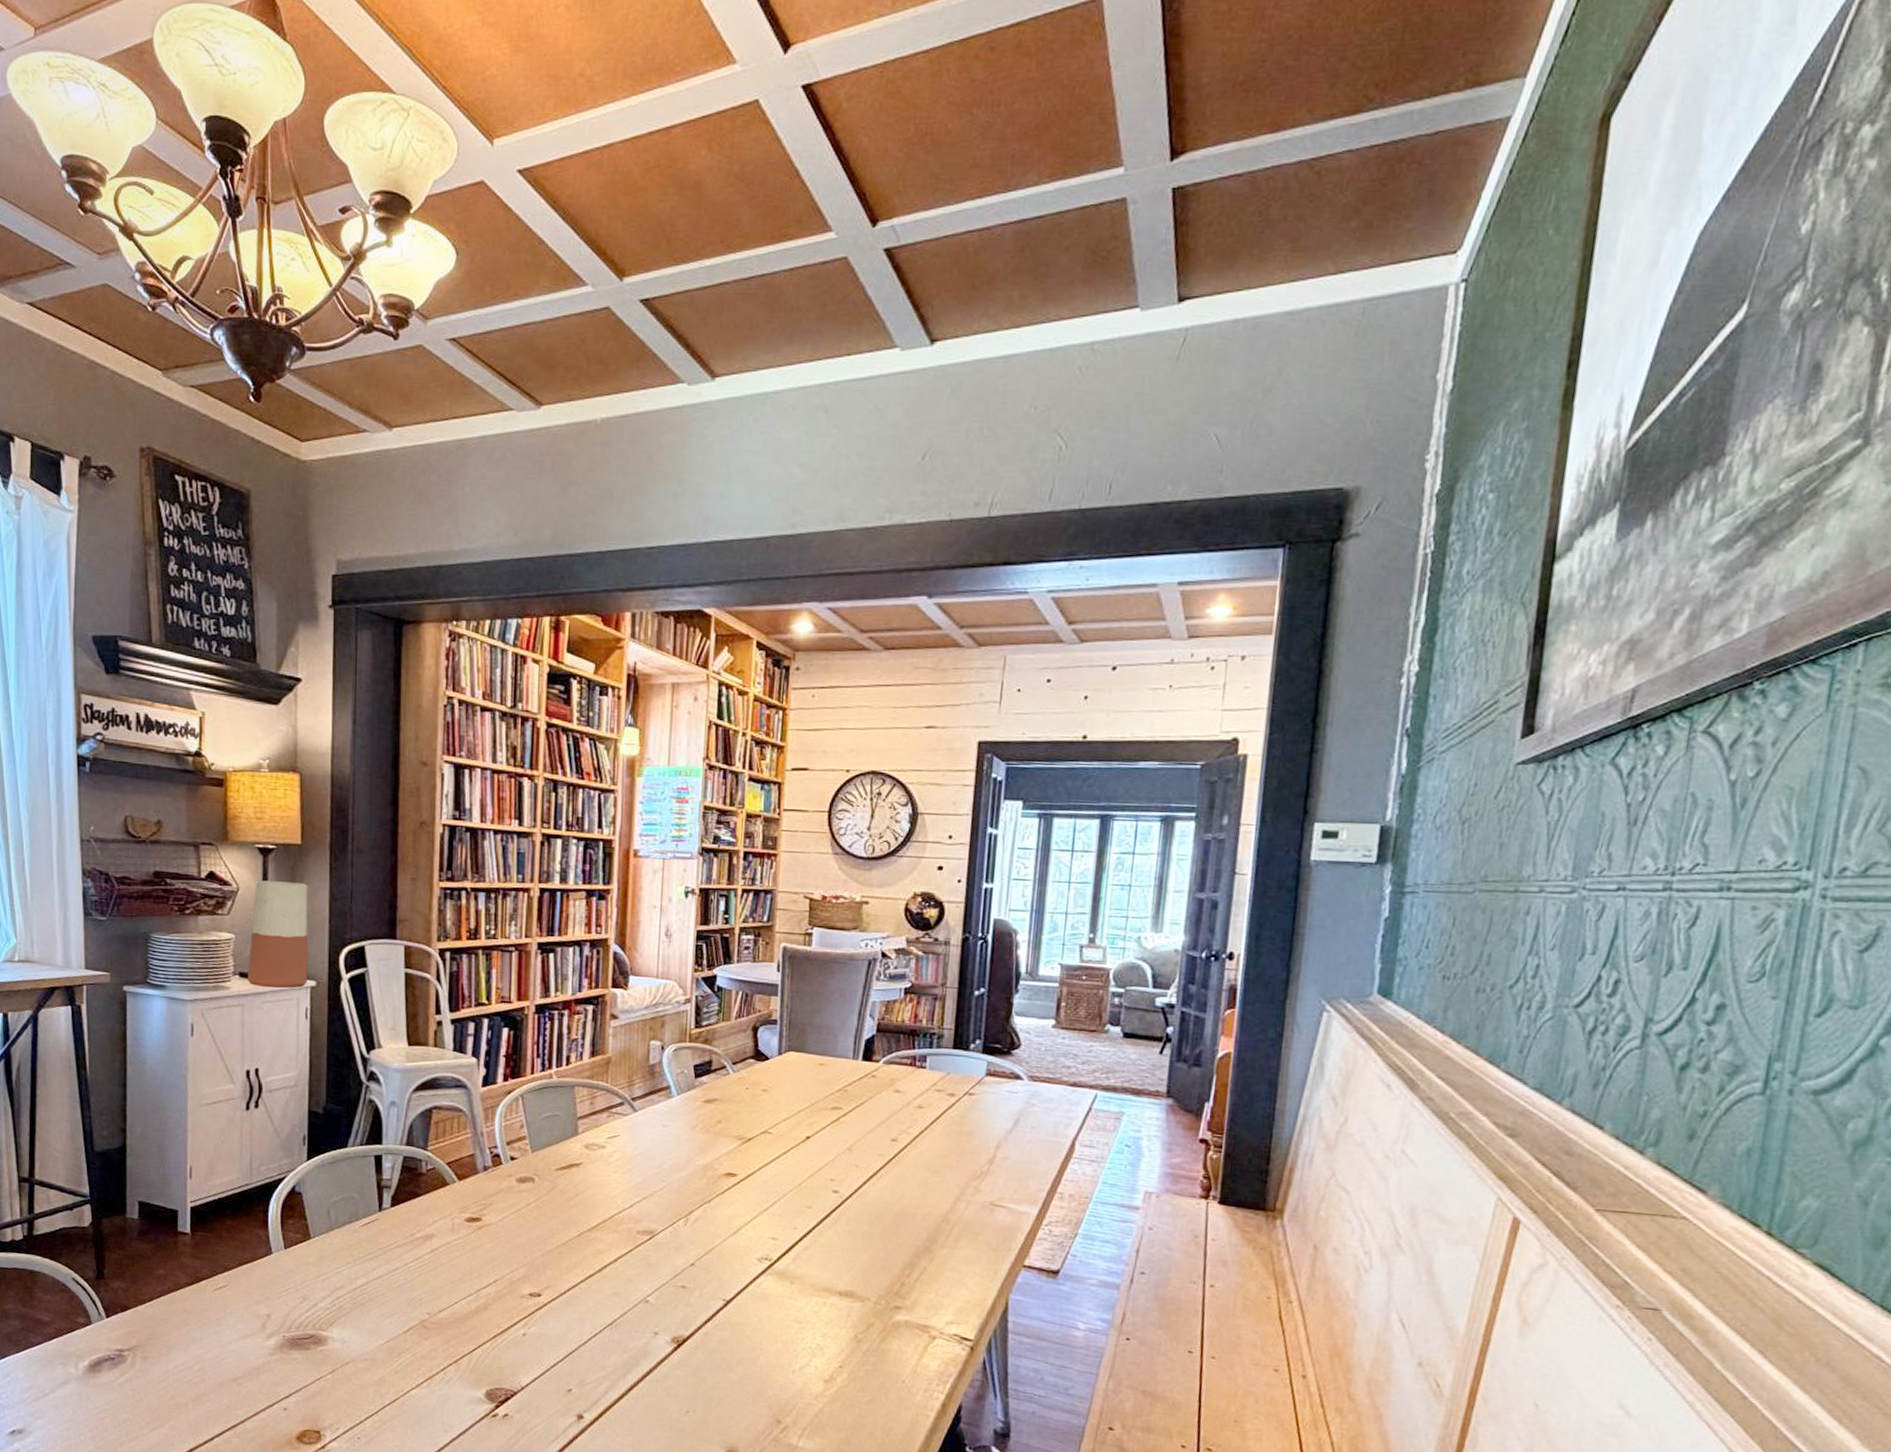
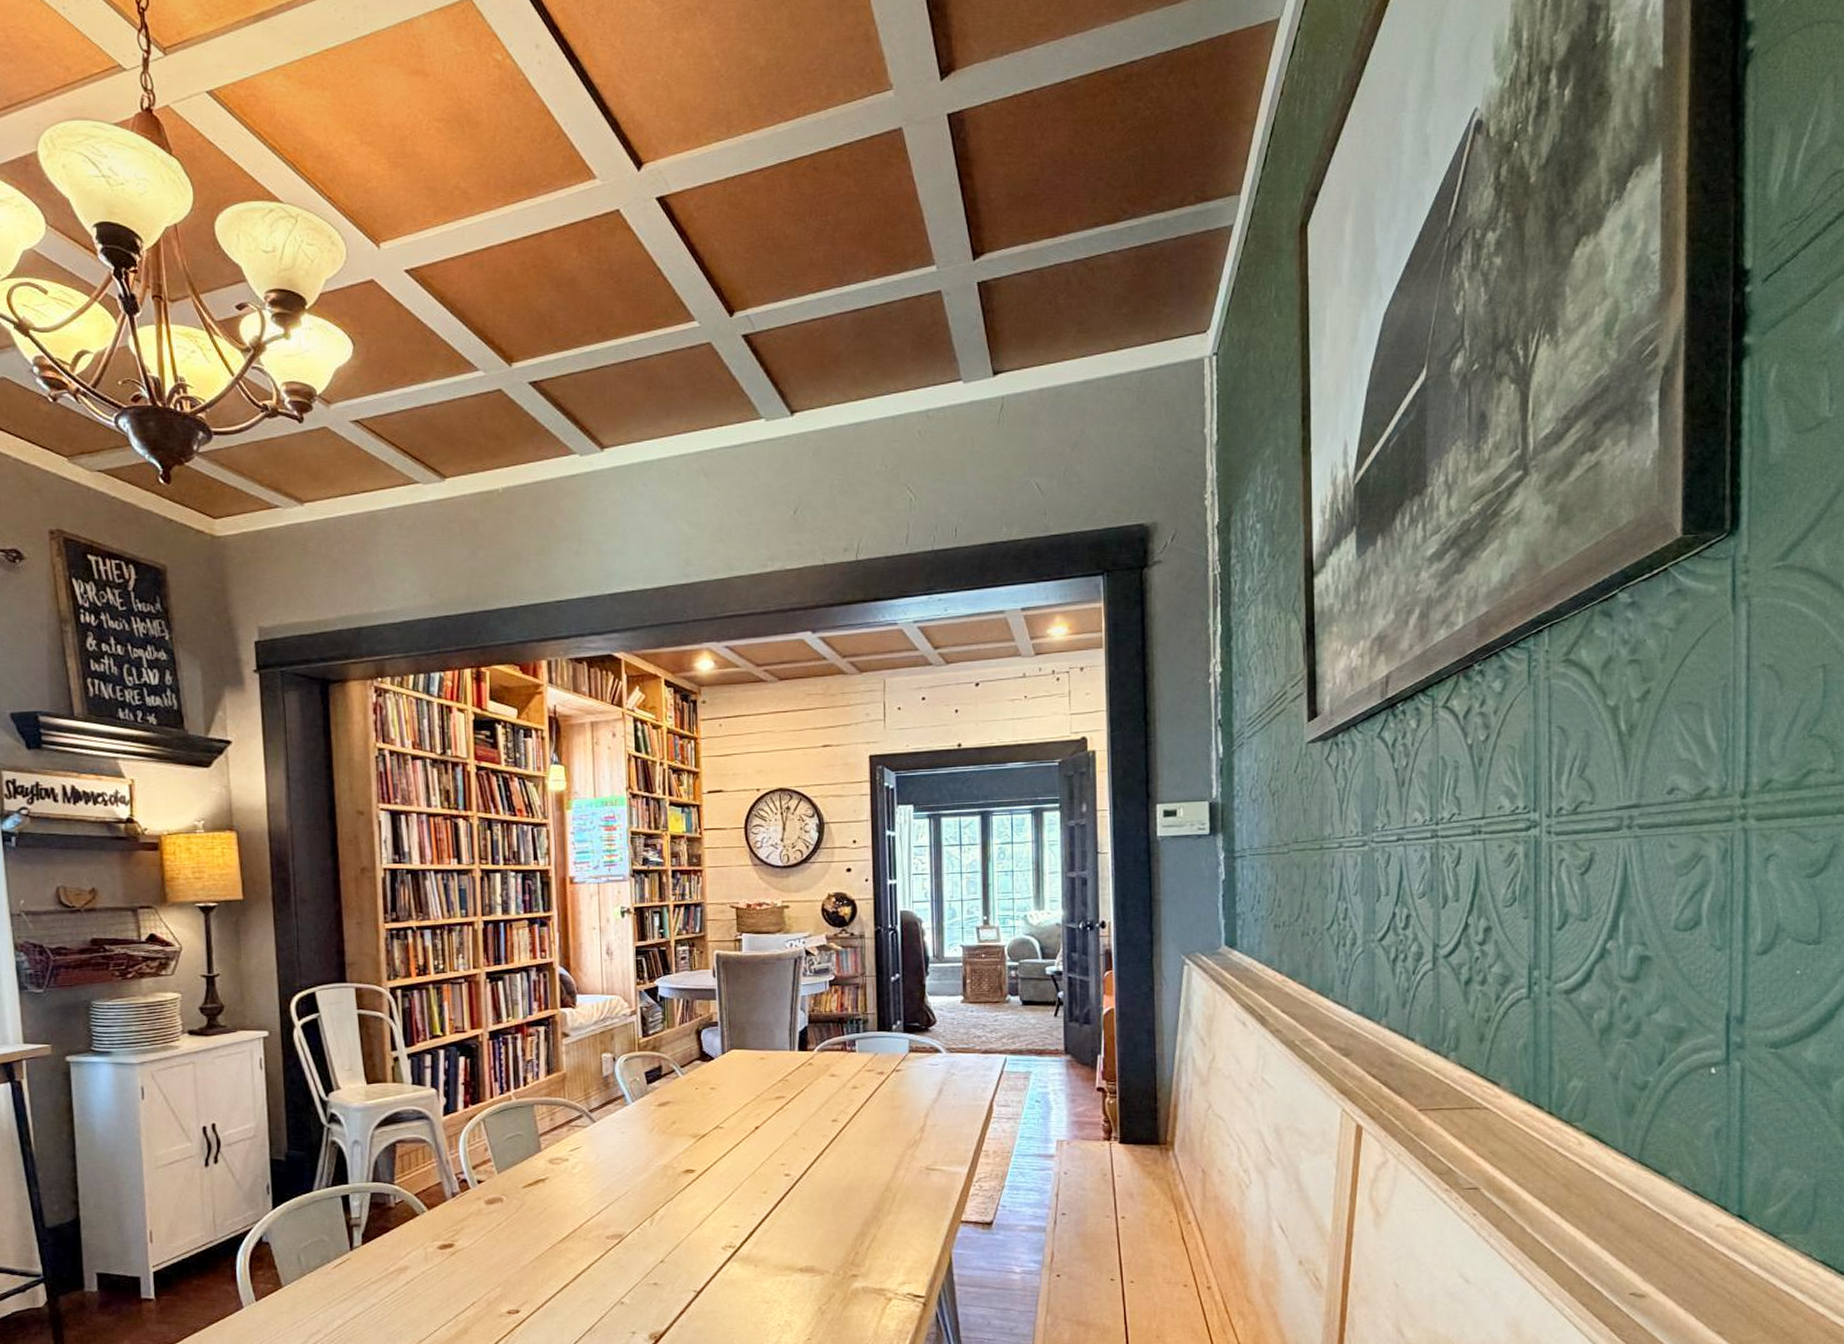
vase: present [247,880,309,989] -> none [196,937,260,1043]

